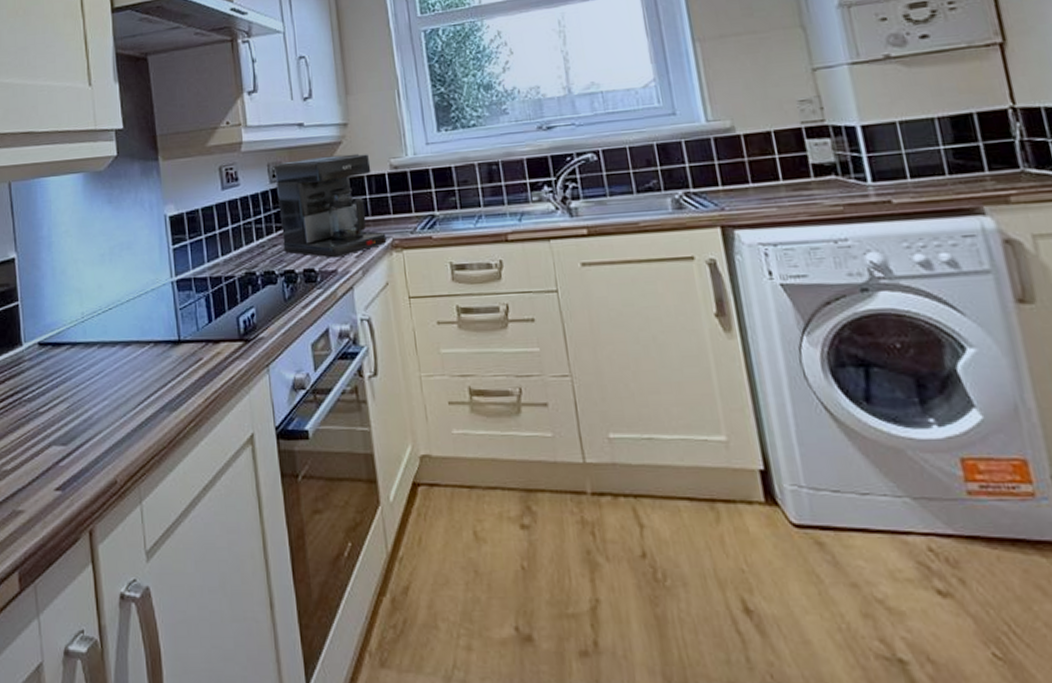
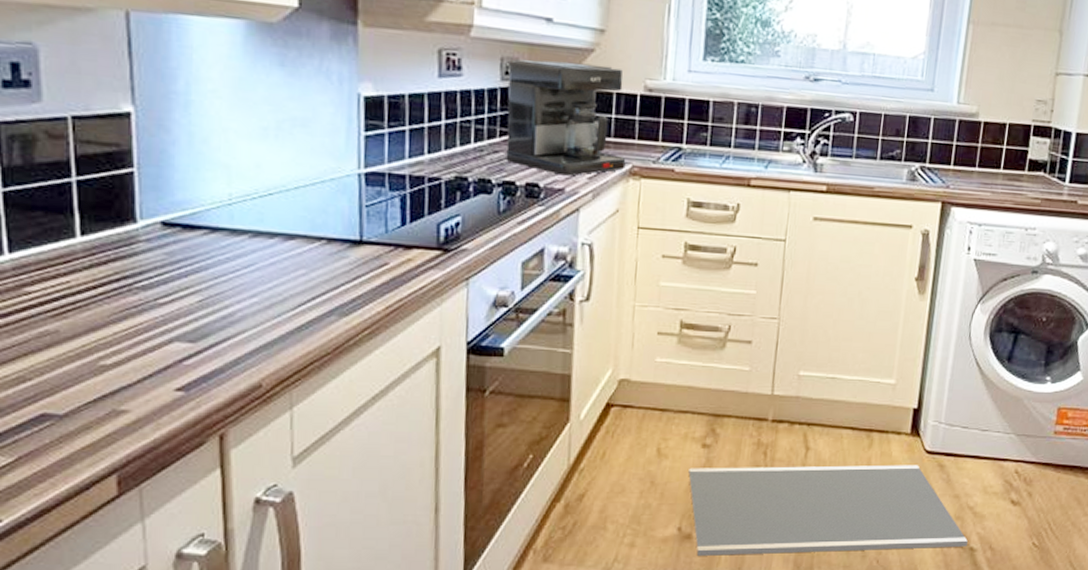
door mat: none [512,543,893,664] -> present [688,465,968,556]

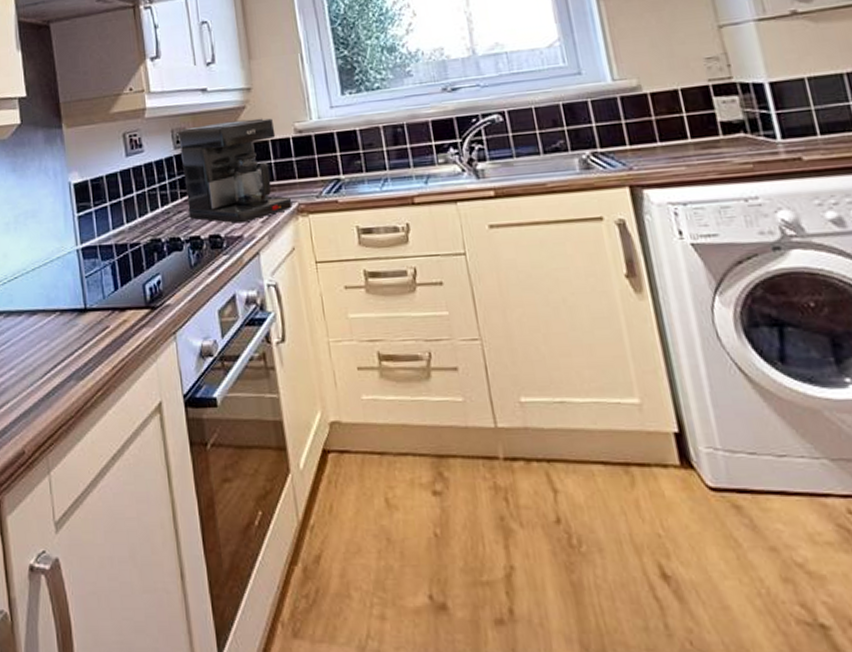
door mat: present [688,465,968,556] -> none [424,507,814,632]

